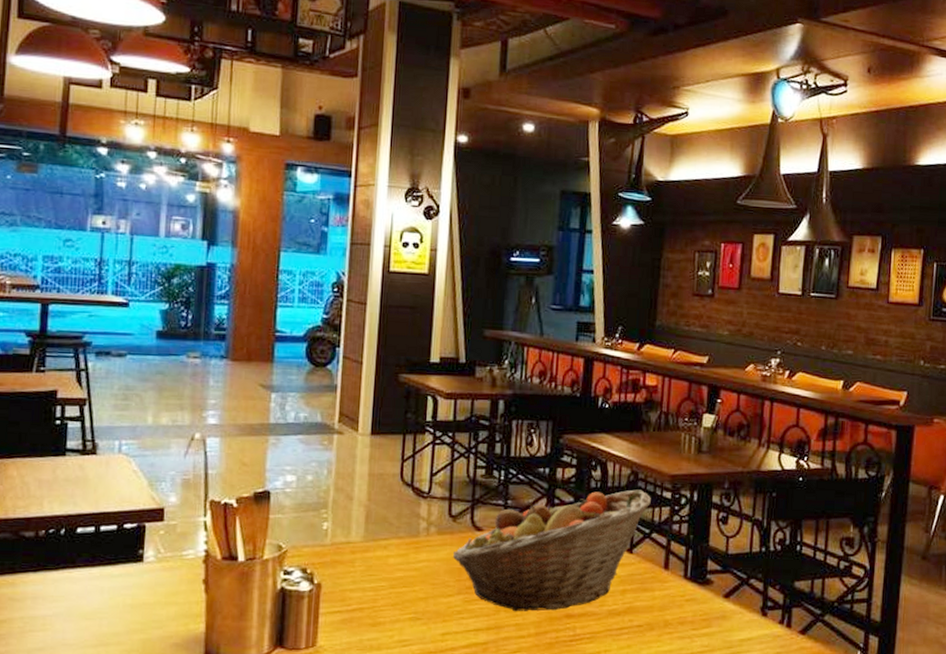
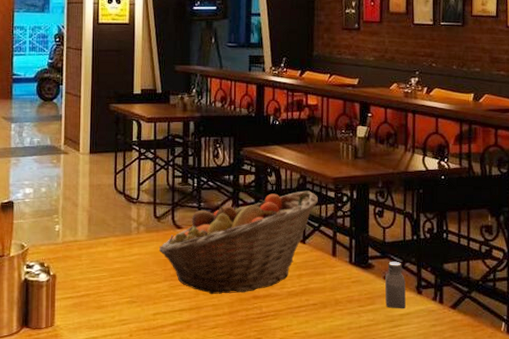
saltshaker: none [724,576,749,634] -> present [385,261,406,309]

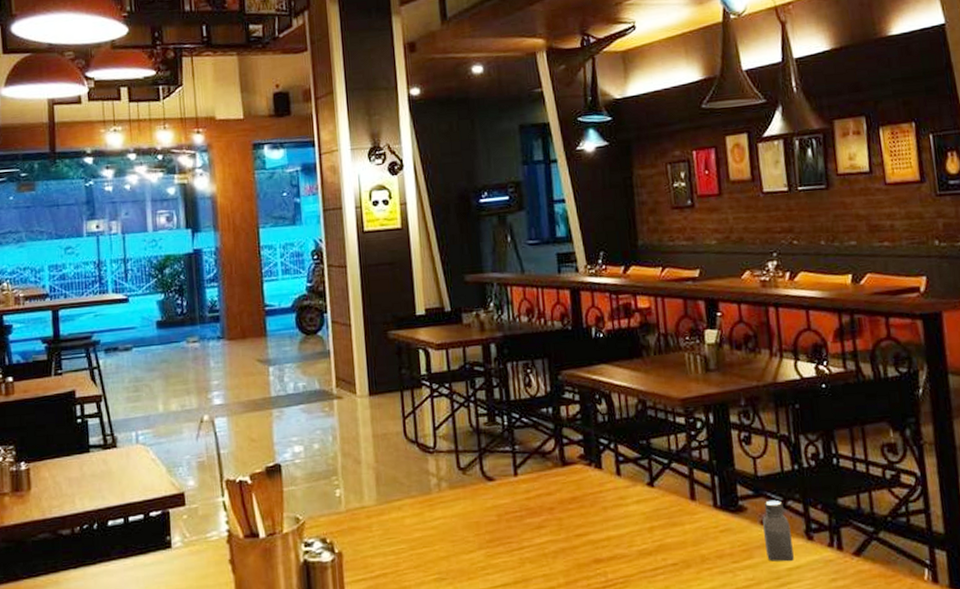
fruit basket: present [159,191,318,295] -> none [468,418,664,562]

